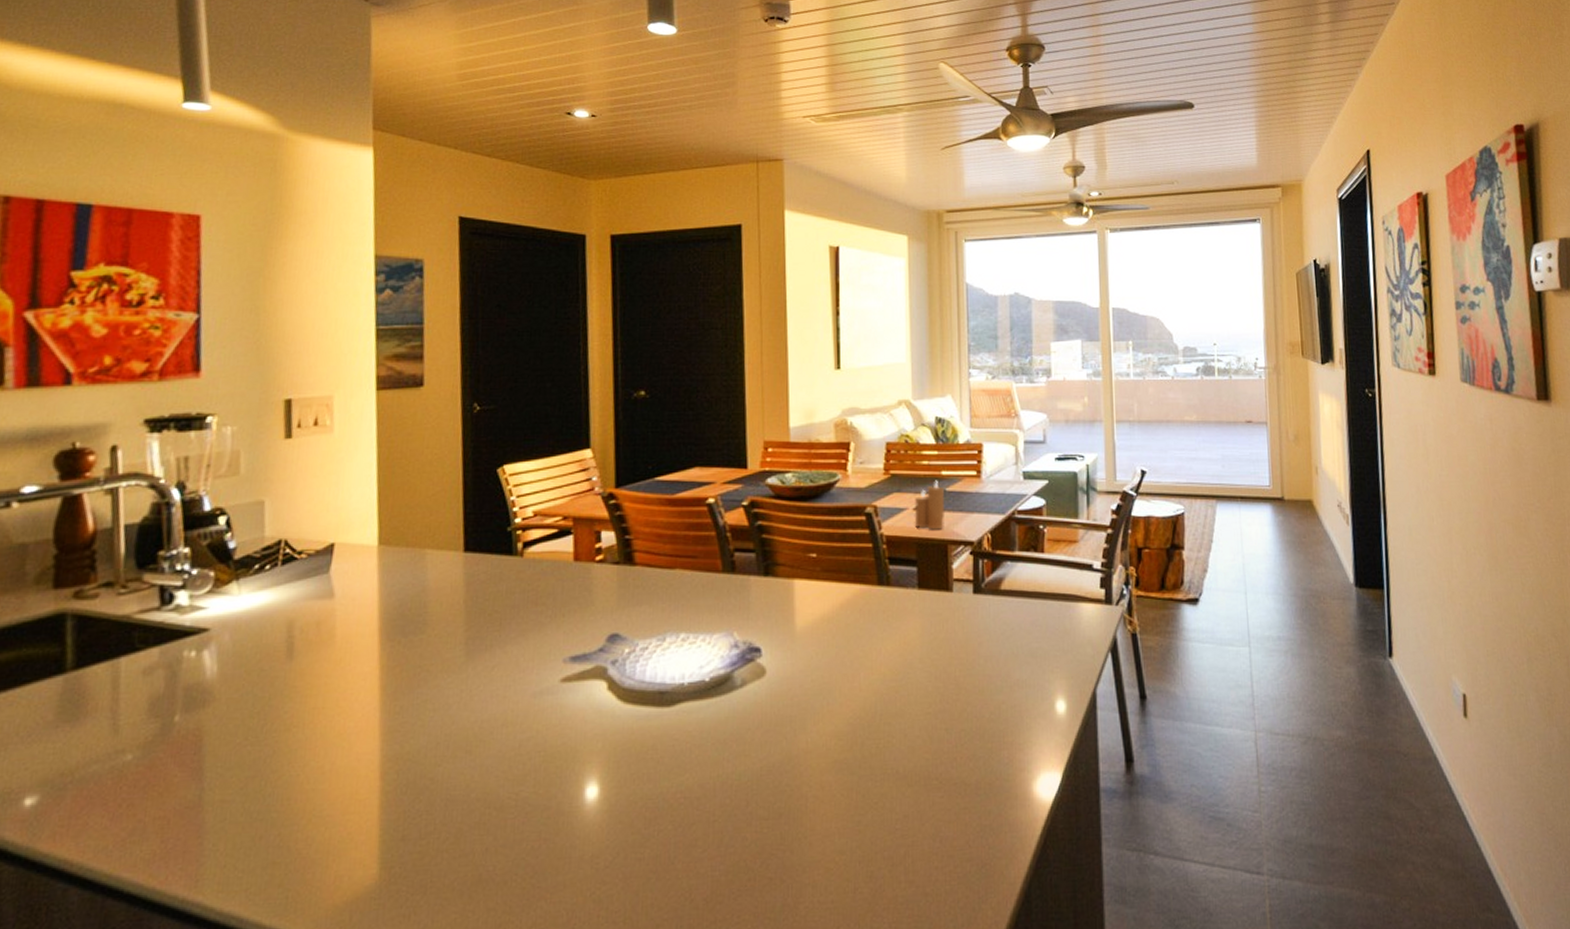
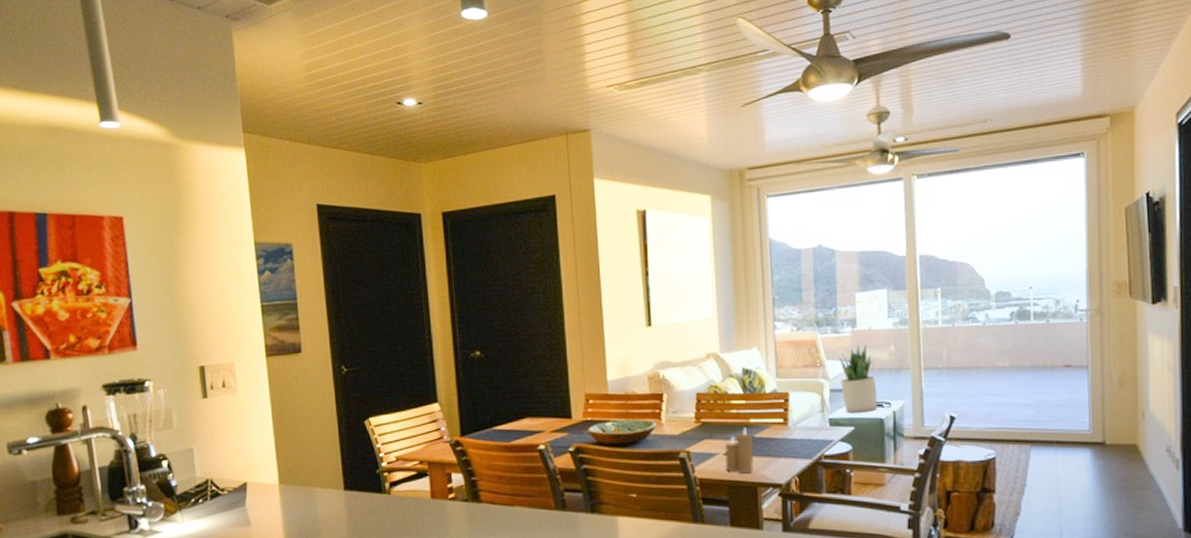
planter: none [1034,396,1072,467] -> present [839,345,878,414]

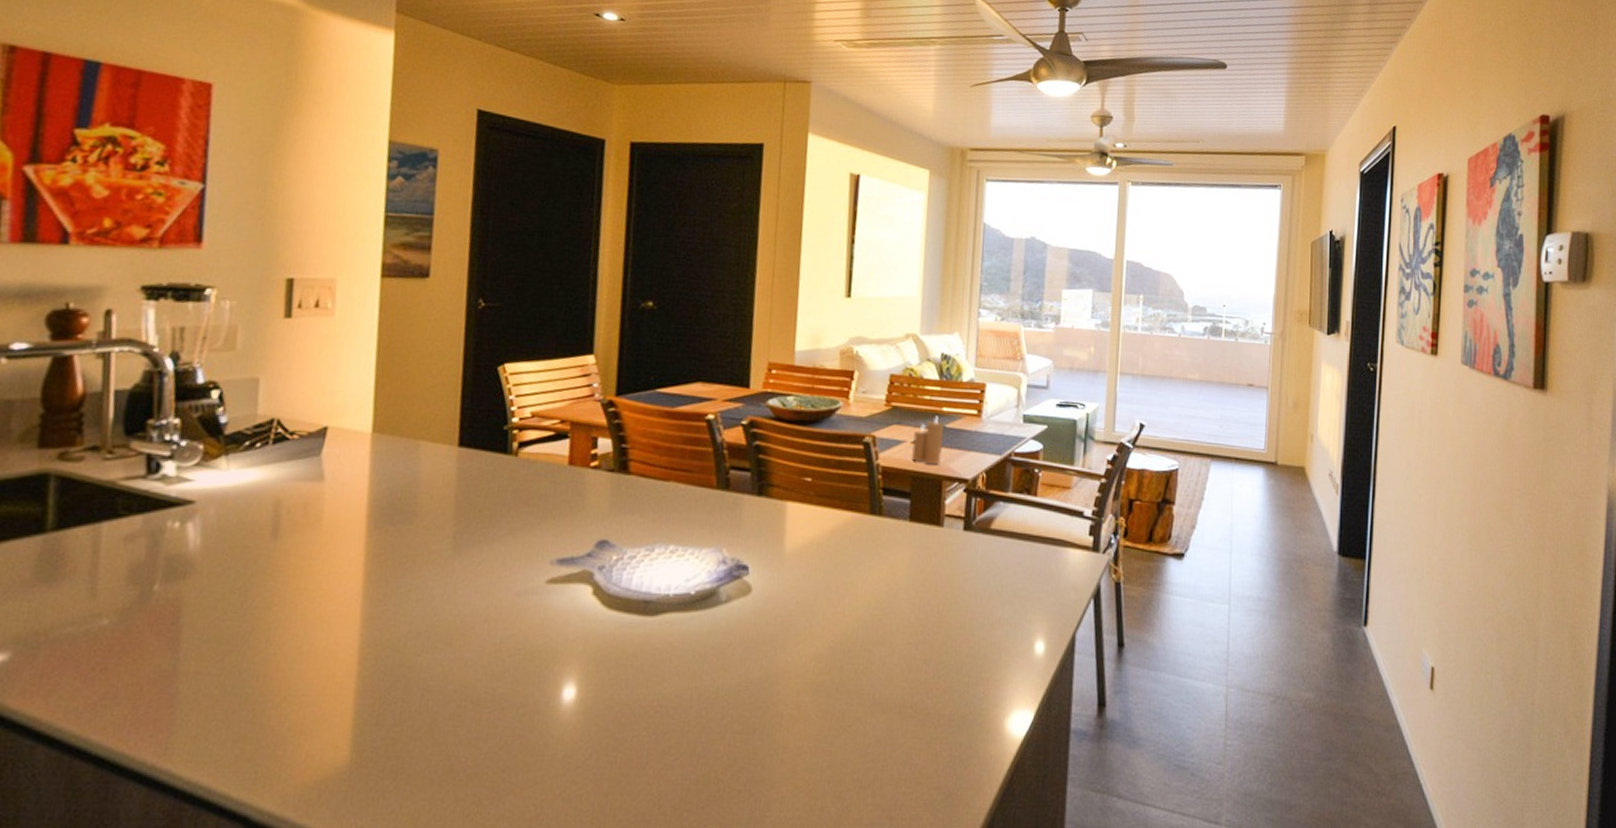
planter: present [839,345,878,414] -> none [1038,342,1074,412]

